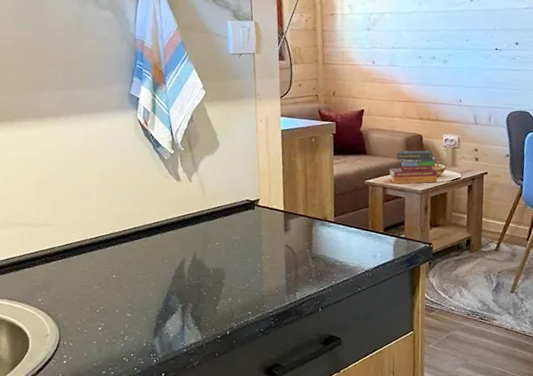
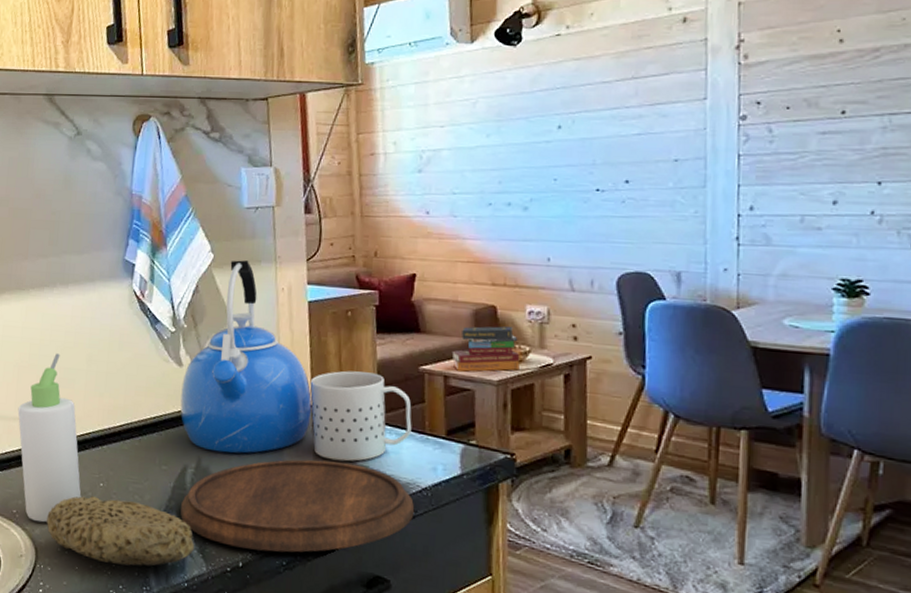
bottle: none [40,171,98,309] -> present [18,353,82,523]
sponge: none [68,286,192,339] -> present [46,496,195,566]
kettle: none [179,96,284,249] -> present [180,260,312,454]
cutting board: none [180,252,360,322] -> present [180,459,415,553]
mug: none [282,184,359,253] -> present [310,370,412,462]

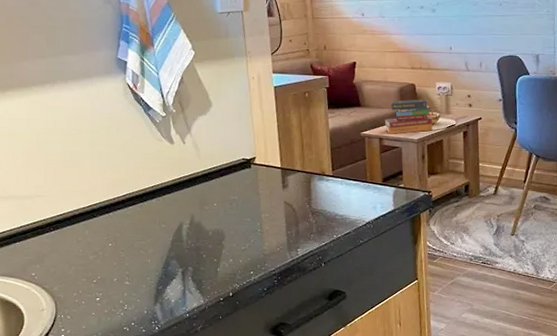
bottle: present [18,353,82,523] -> none [29,140,93,281]
sponge: present [46,496,195,566] -> none [64,255,193,307]
kettle: present [180,260,312,454] -> none [174,55,281,210]
cutting board: present [180,459,415,553] -> none [180,209,362,282]
mug: present [310,370,412,462] -> none [278,139,357,208]

